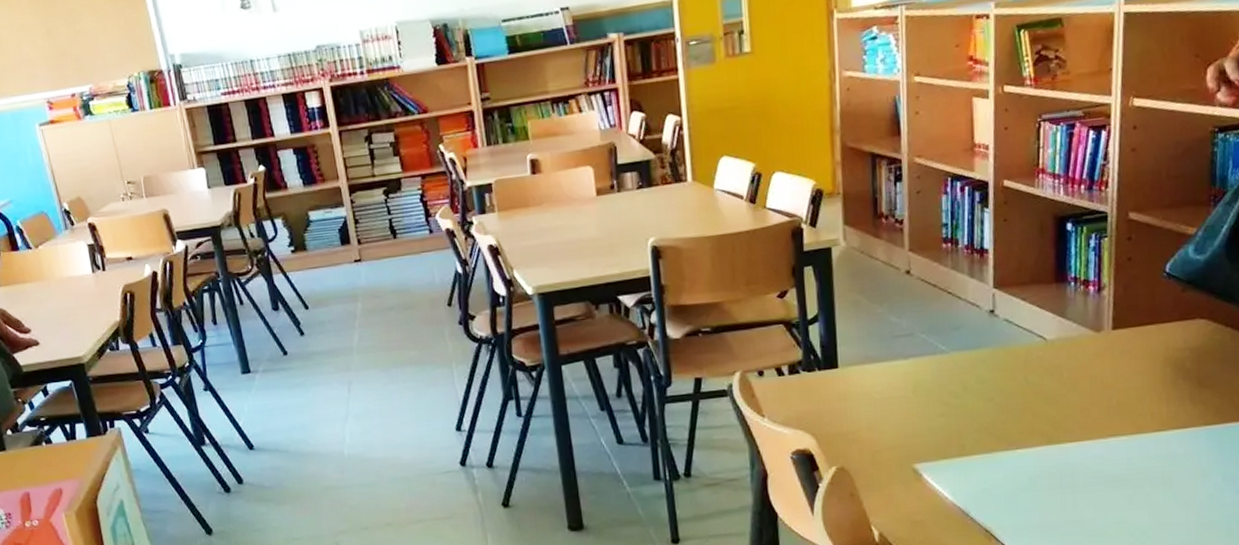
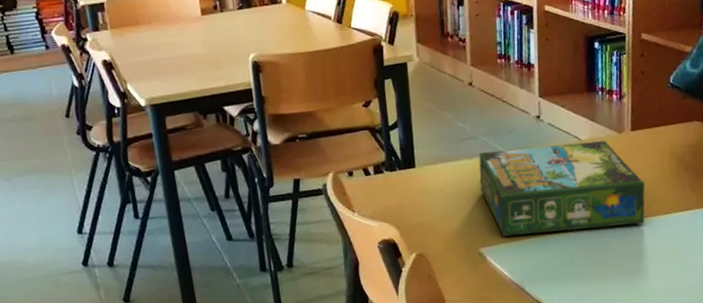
board game: none [916,341,1130,452] -> present [479,140,645,237]

